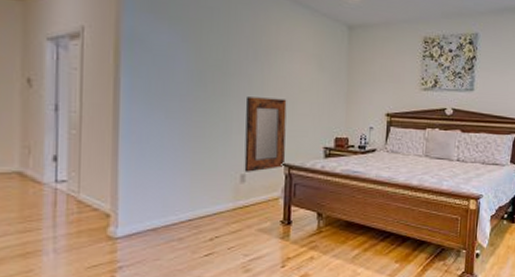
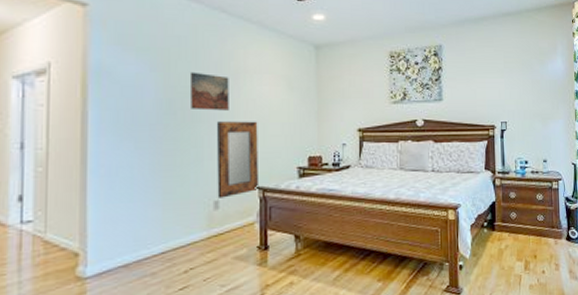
wall art: none [220,44,260,86] -> present [189,71,229,111]

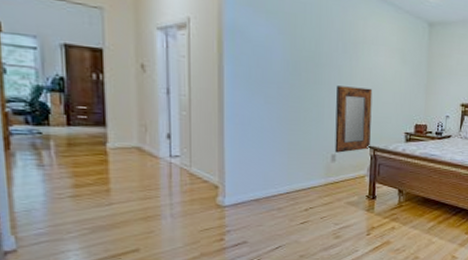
wall art: present [189,71,229,111] -> none [313,37,349,77]

